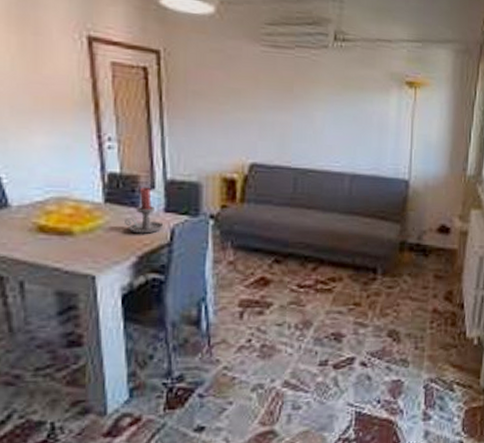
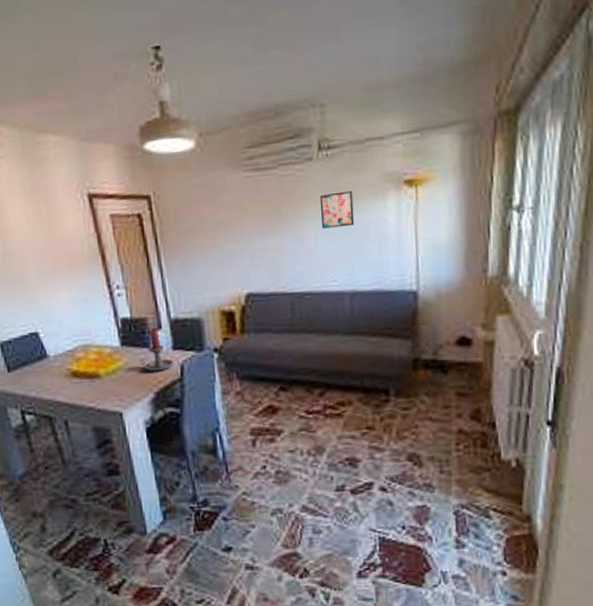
wall art: none [330,81,361,114] -> present [319,190,355,229]

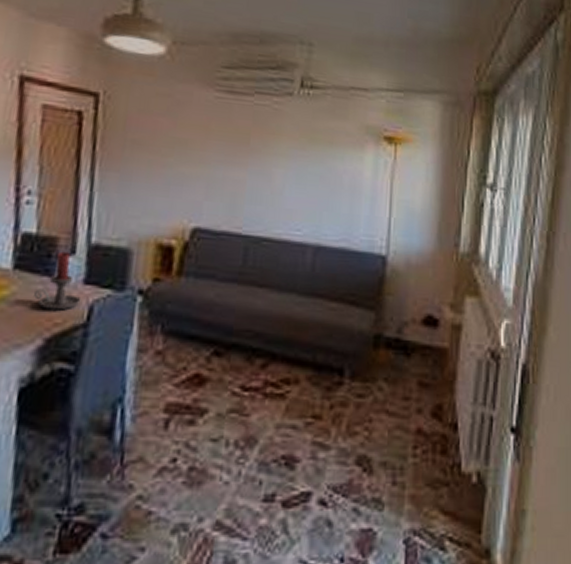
wall art: present [319,190,355,229] -> none [293,133,331,173]

